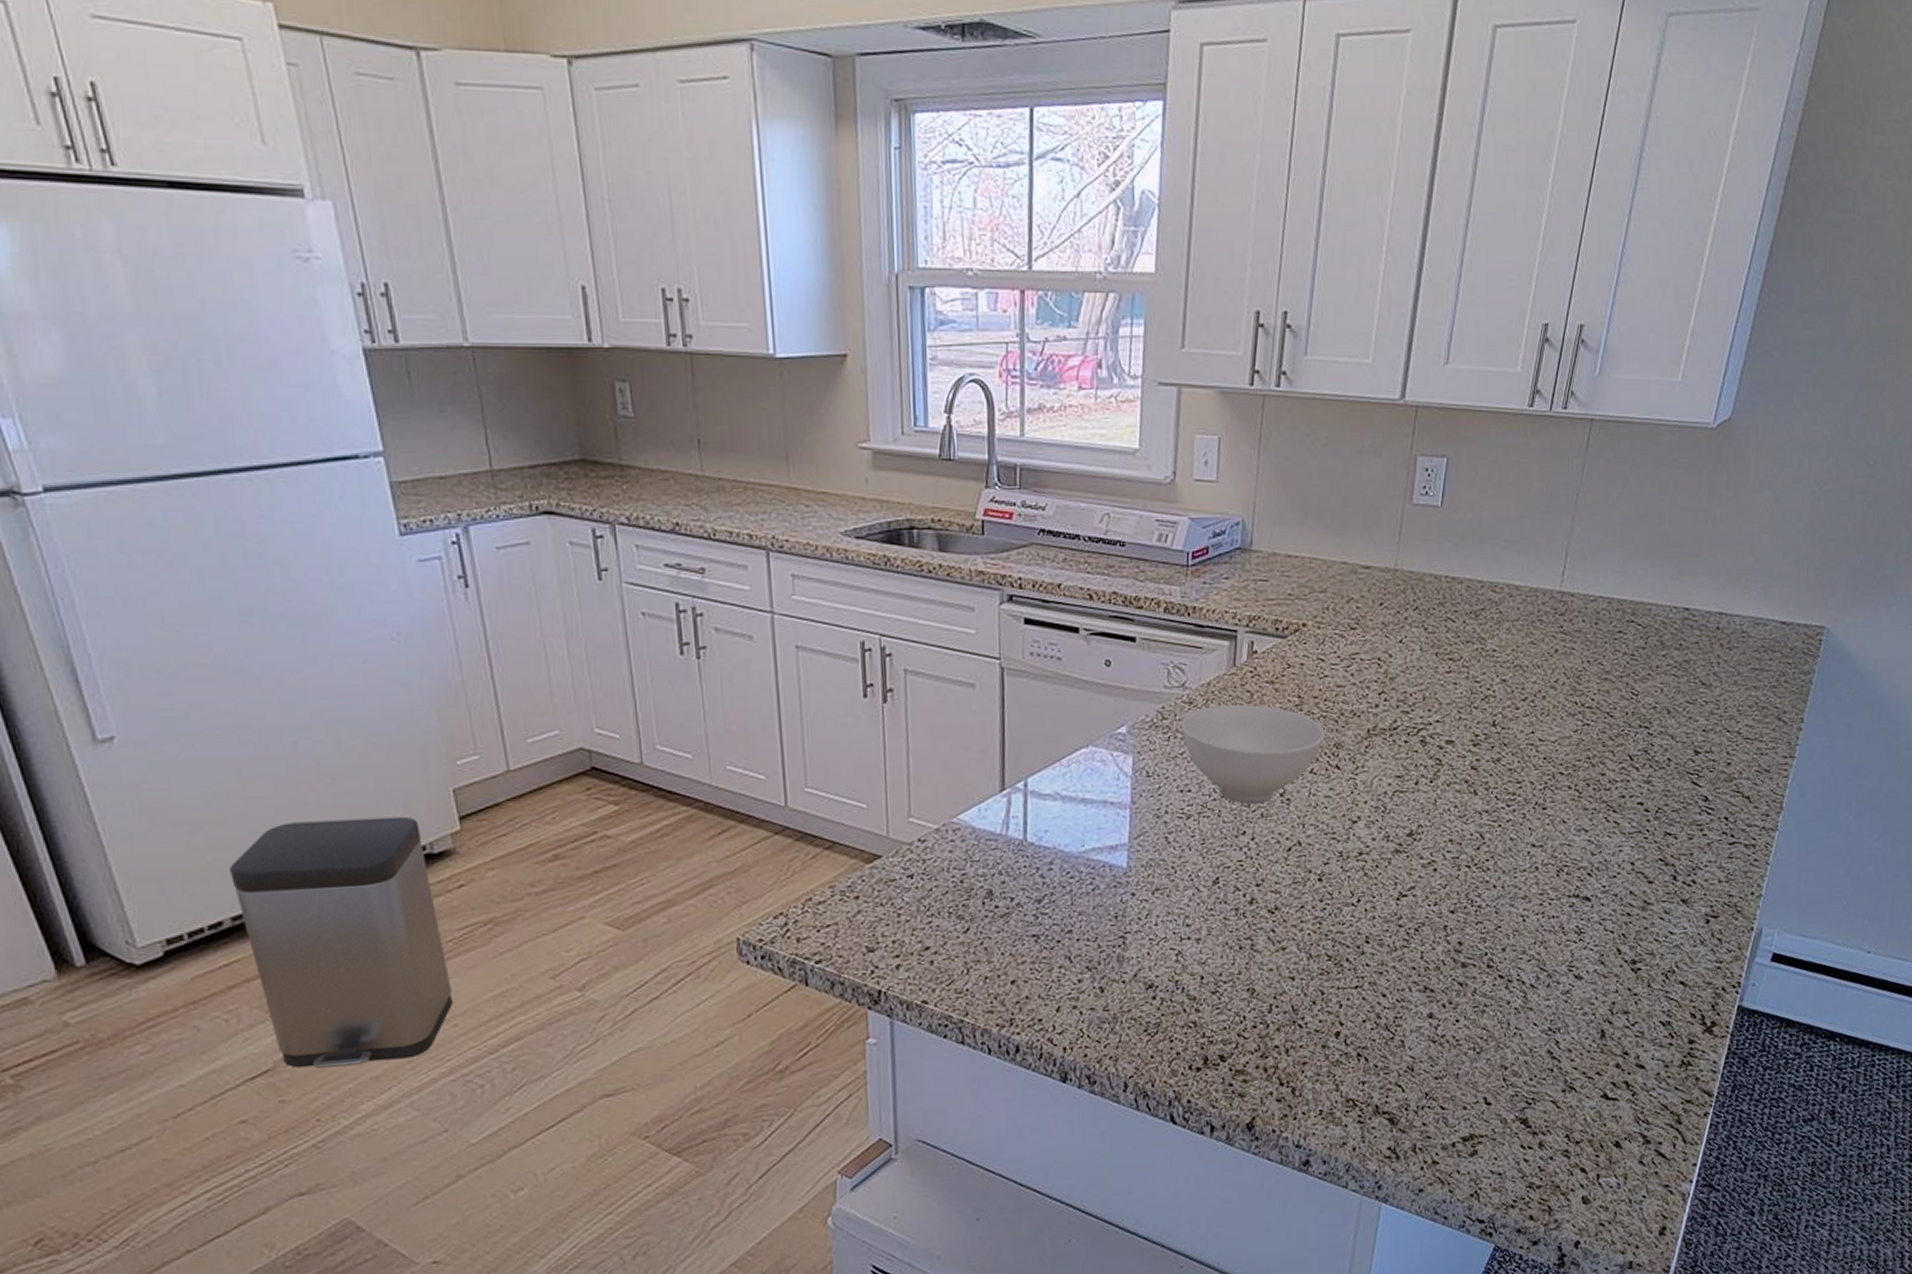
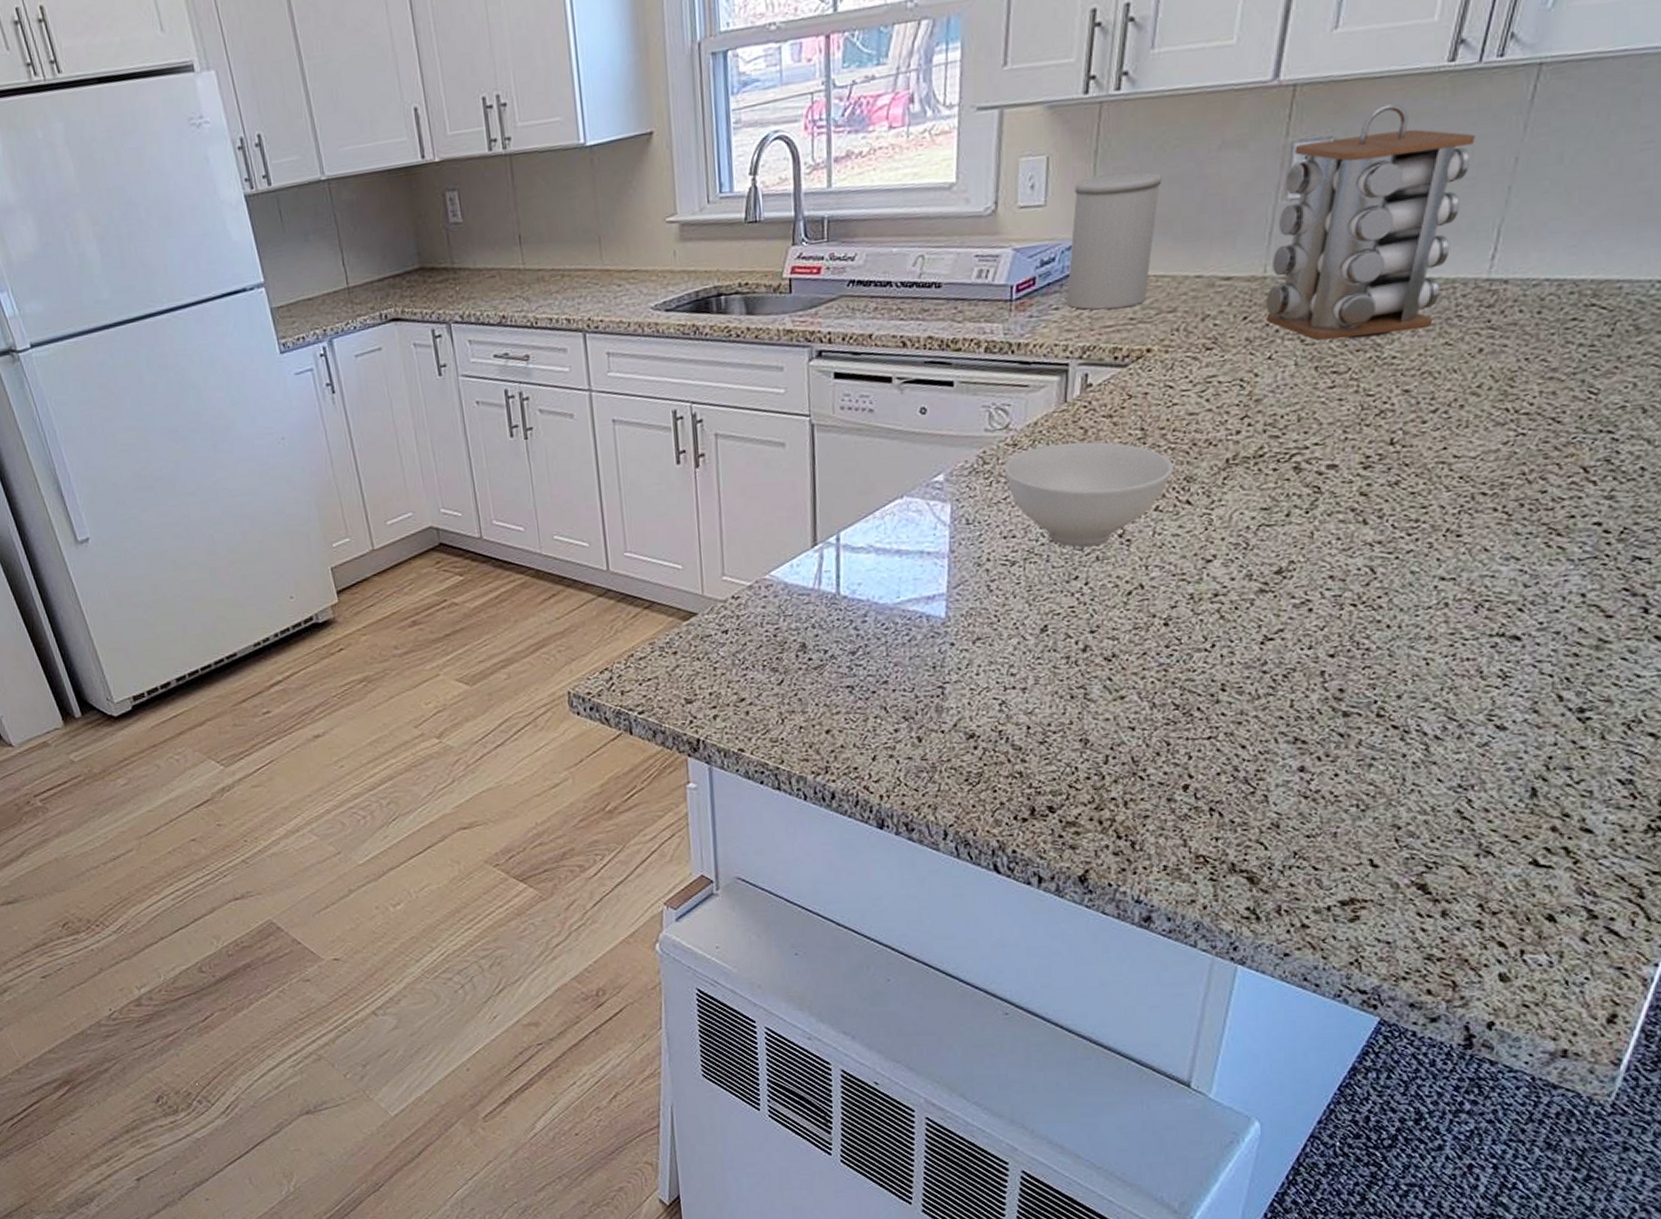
pedal bin: present [230,816,453,1069] -> none [173,592,339,800]
canister: none [1235,461,1314,584] -> present [1066,171,1162,310]
spice rack: none [1397,433,1548,632] -> present [1266,103,1475,341]

